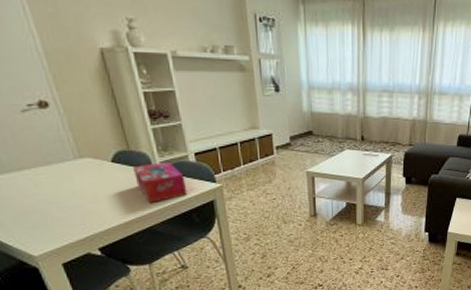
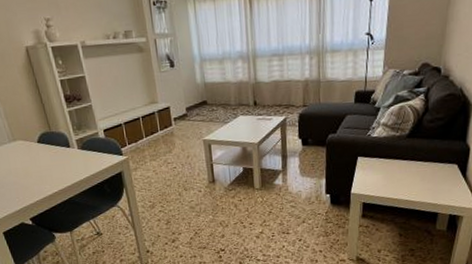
tissue box: present [133,161,188,203] -> none [54,139,99,177]

